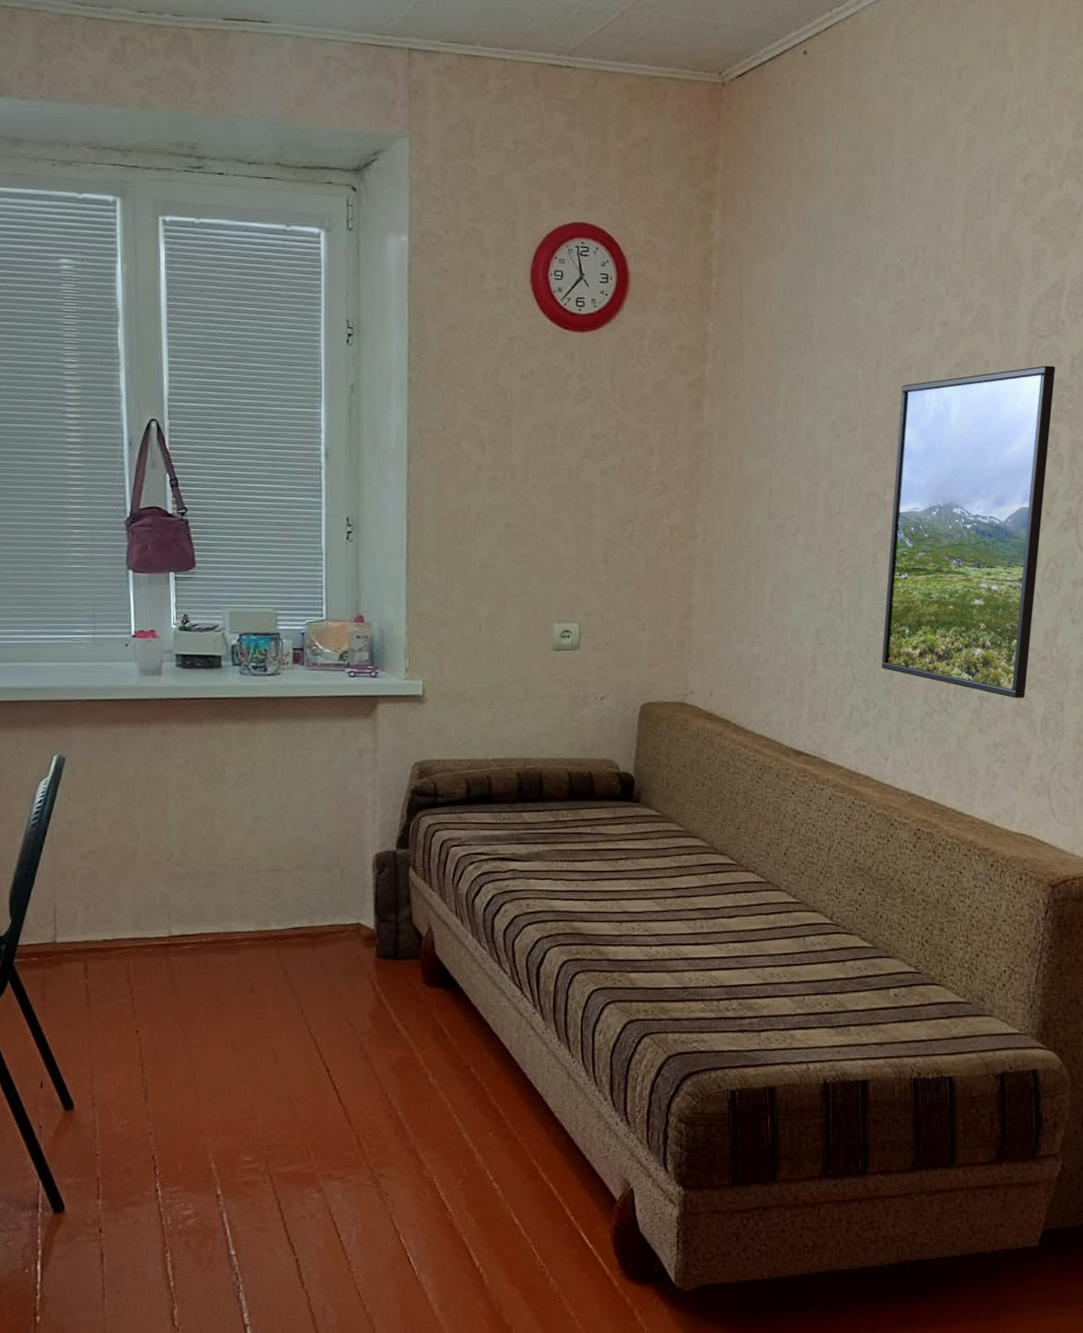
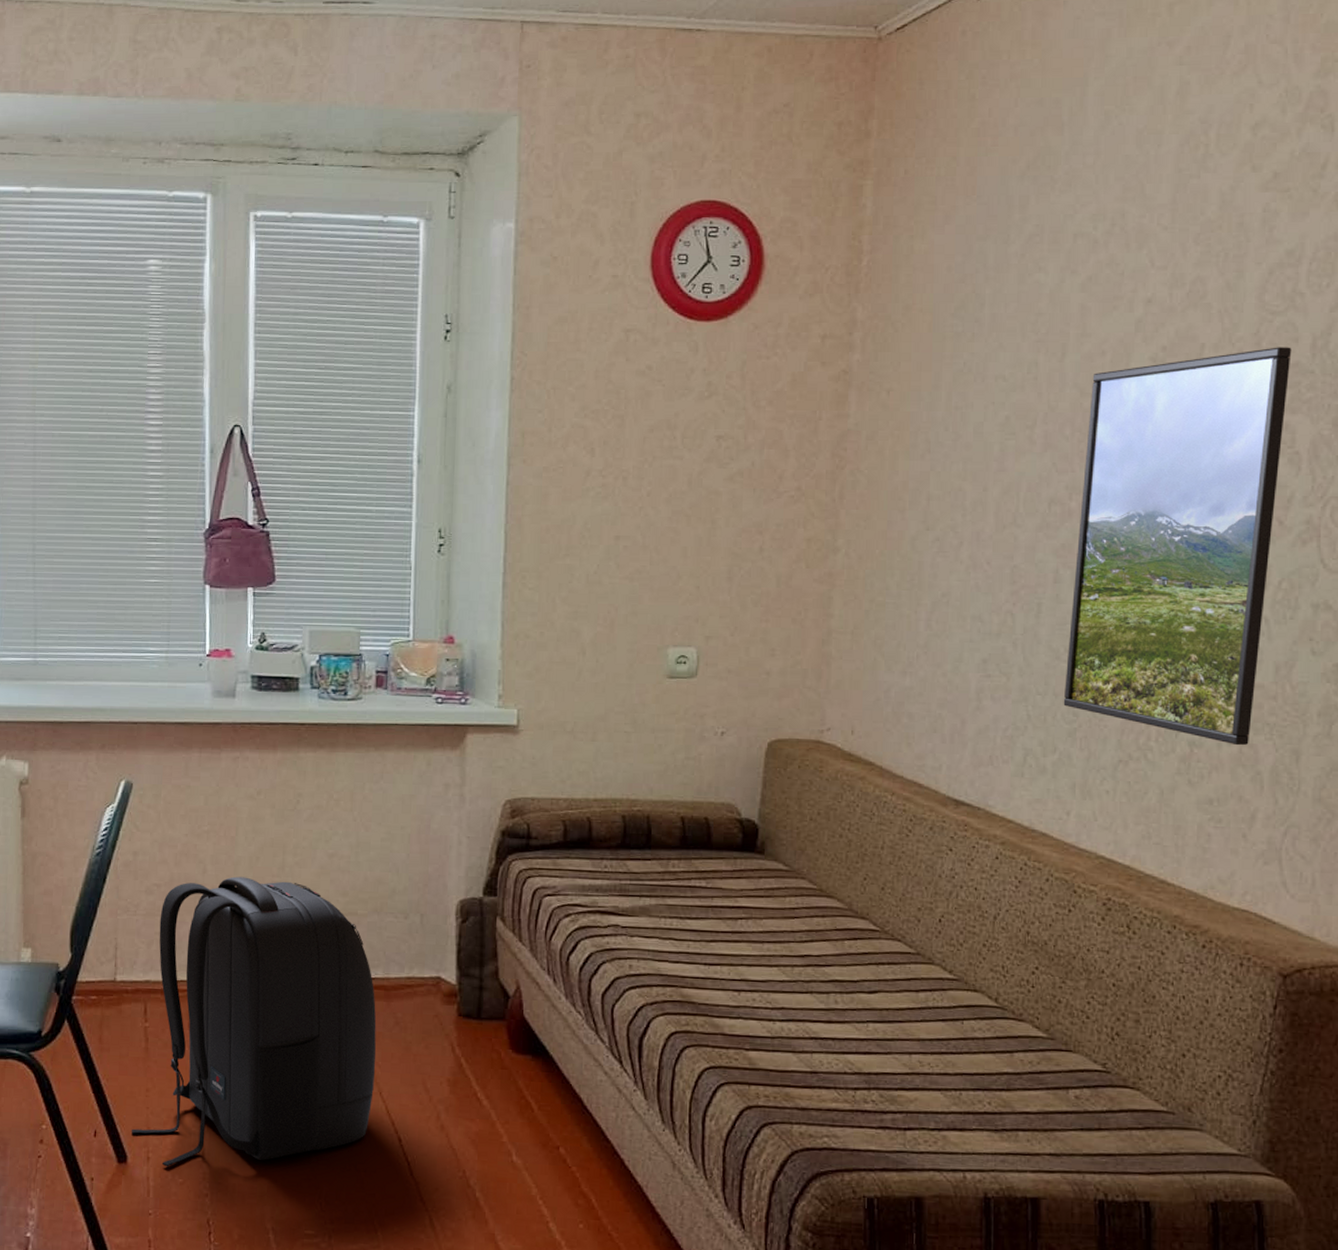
backpack: none [76,841,304,1111] -> present [131,876,377,1167]

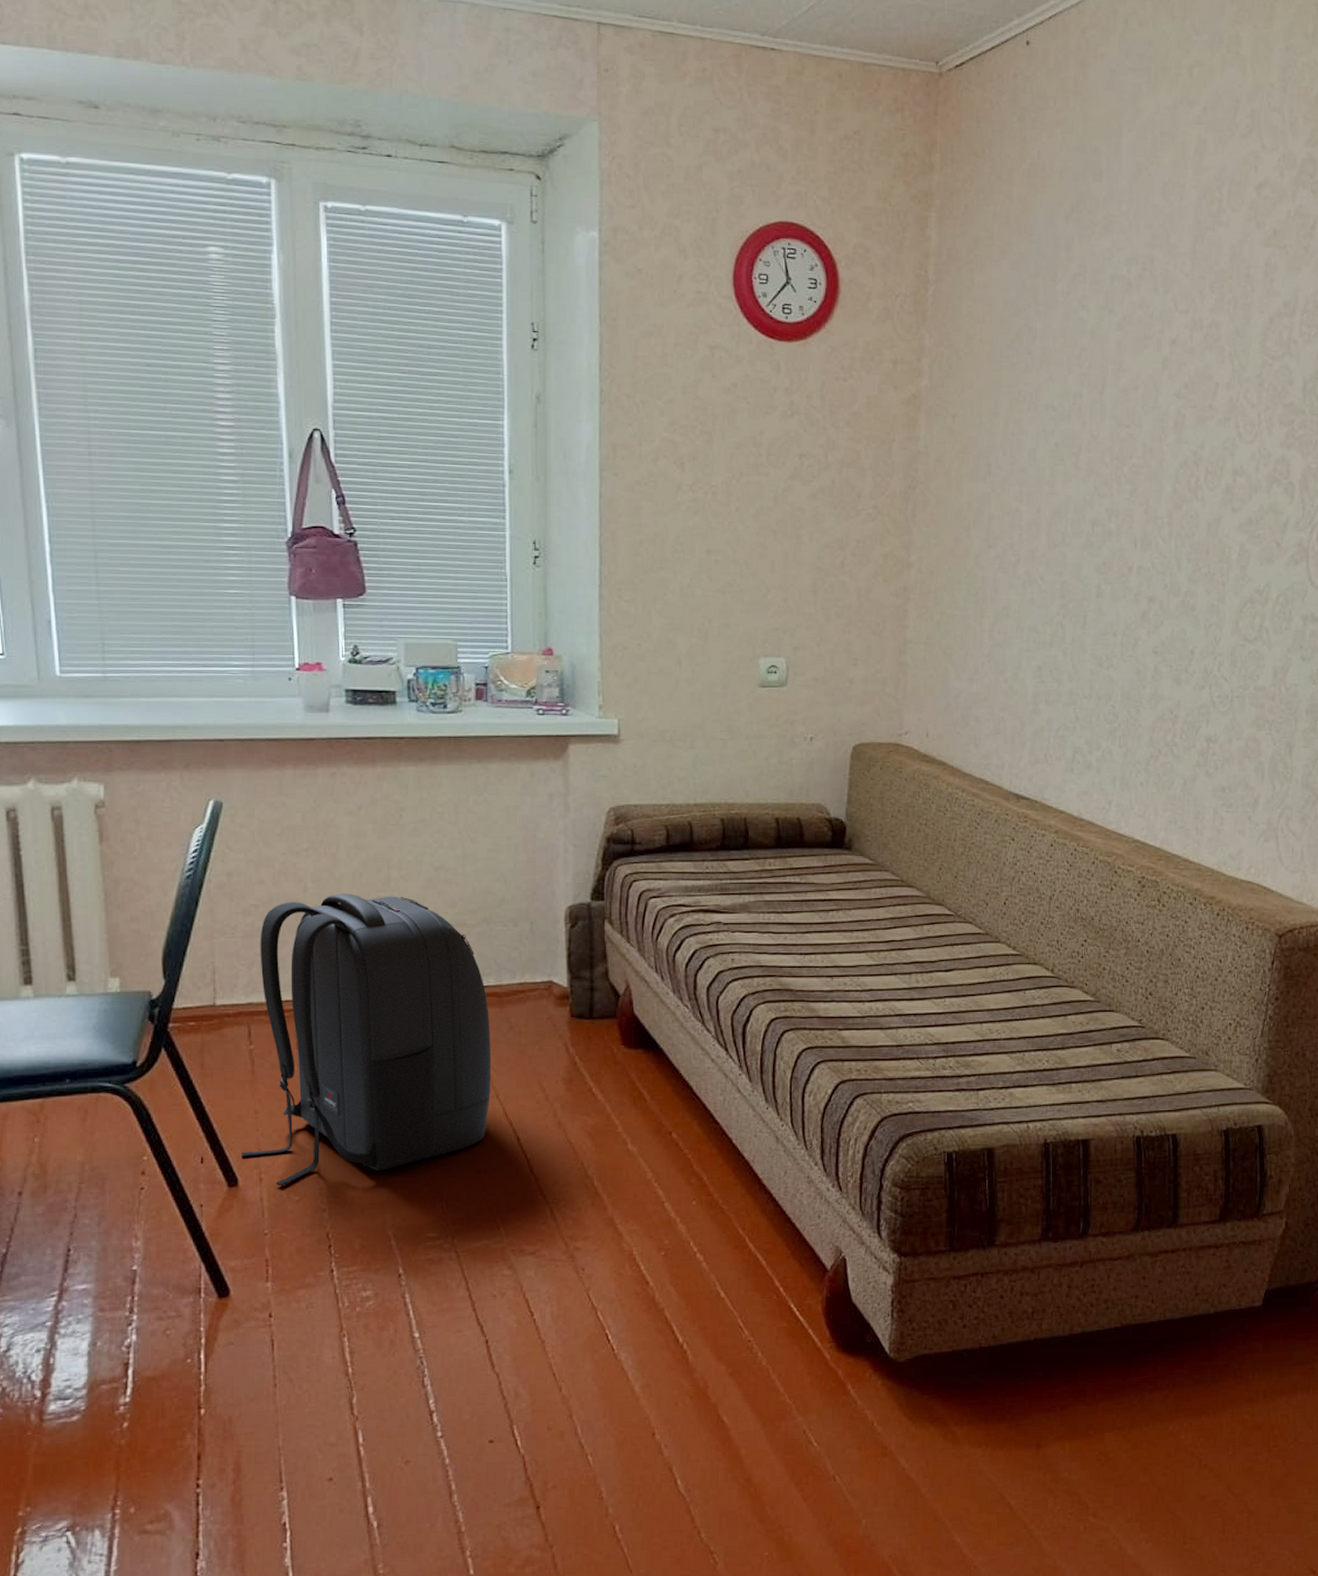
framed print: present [1063,347,1292,746] -> none [1105,388,1287,740]

